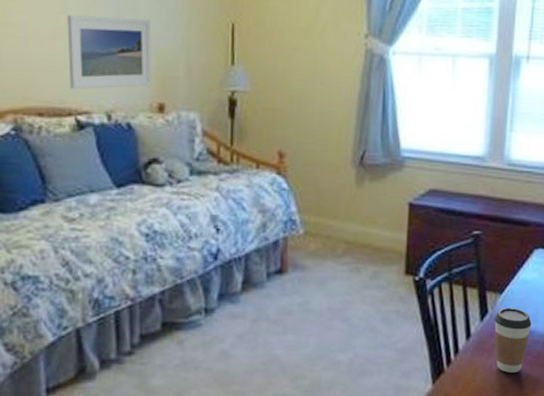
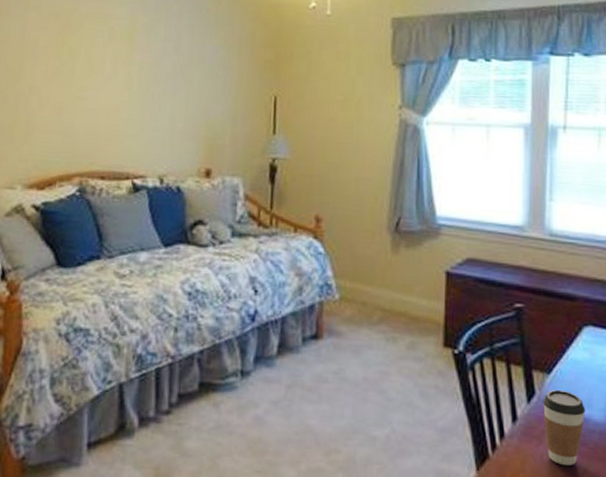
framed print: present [67,15,152,90] -> none [129,90,202,156]

